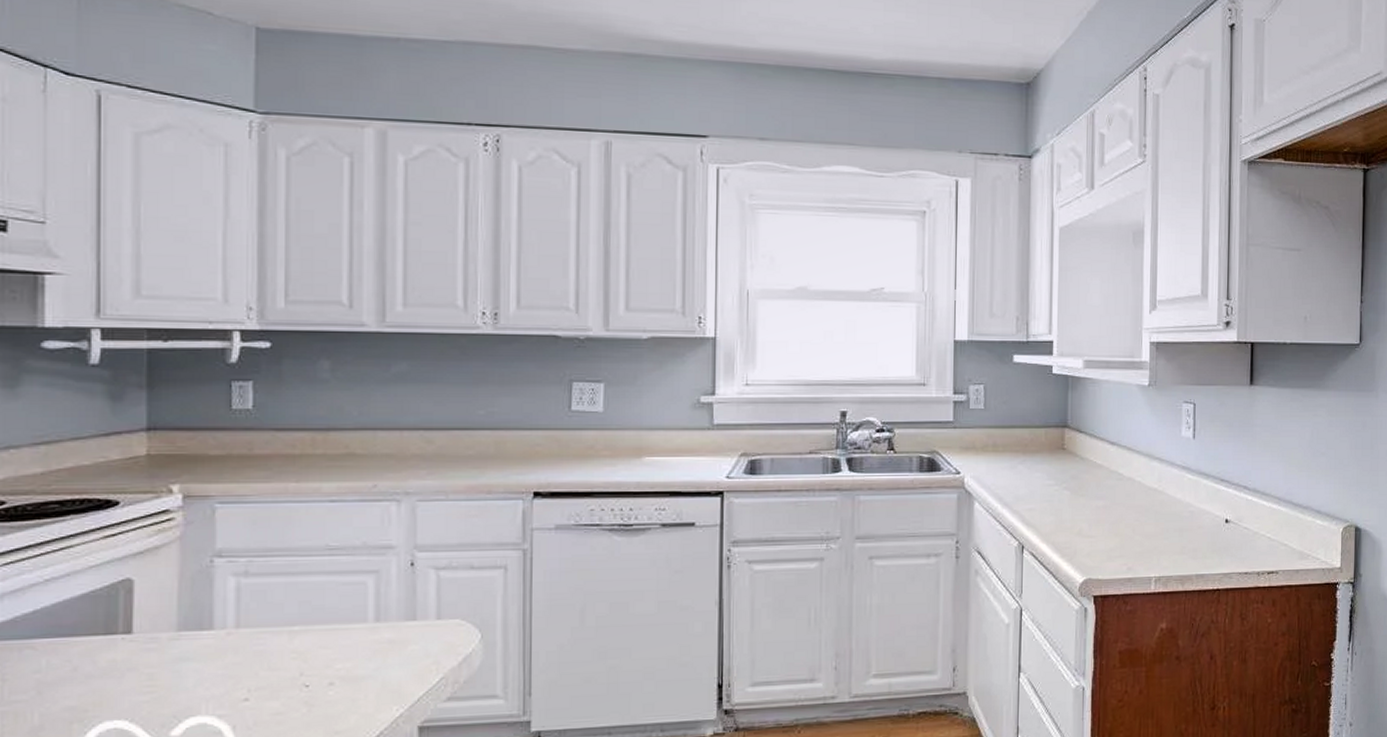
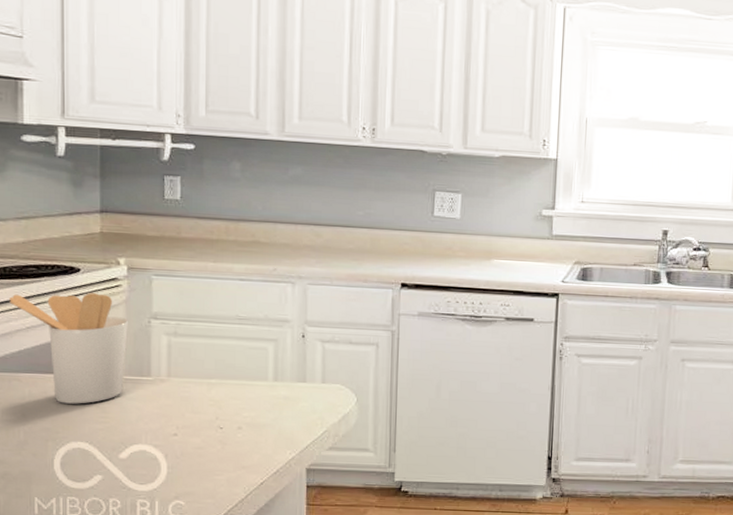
utensil holder: none [21,530,185,673] -> present [9,293,129,404]

